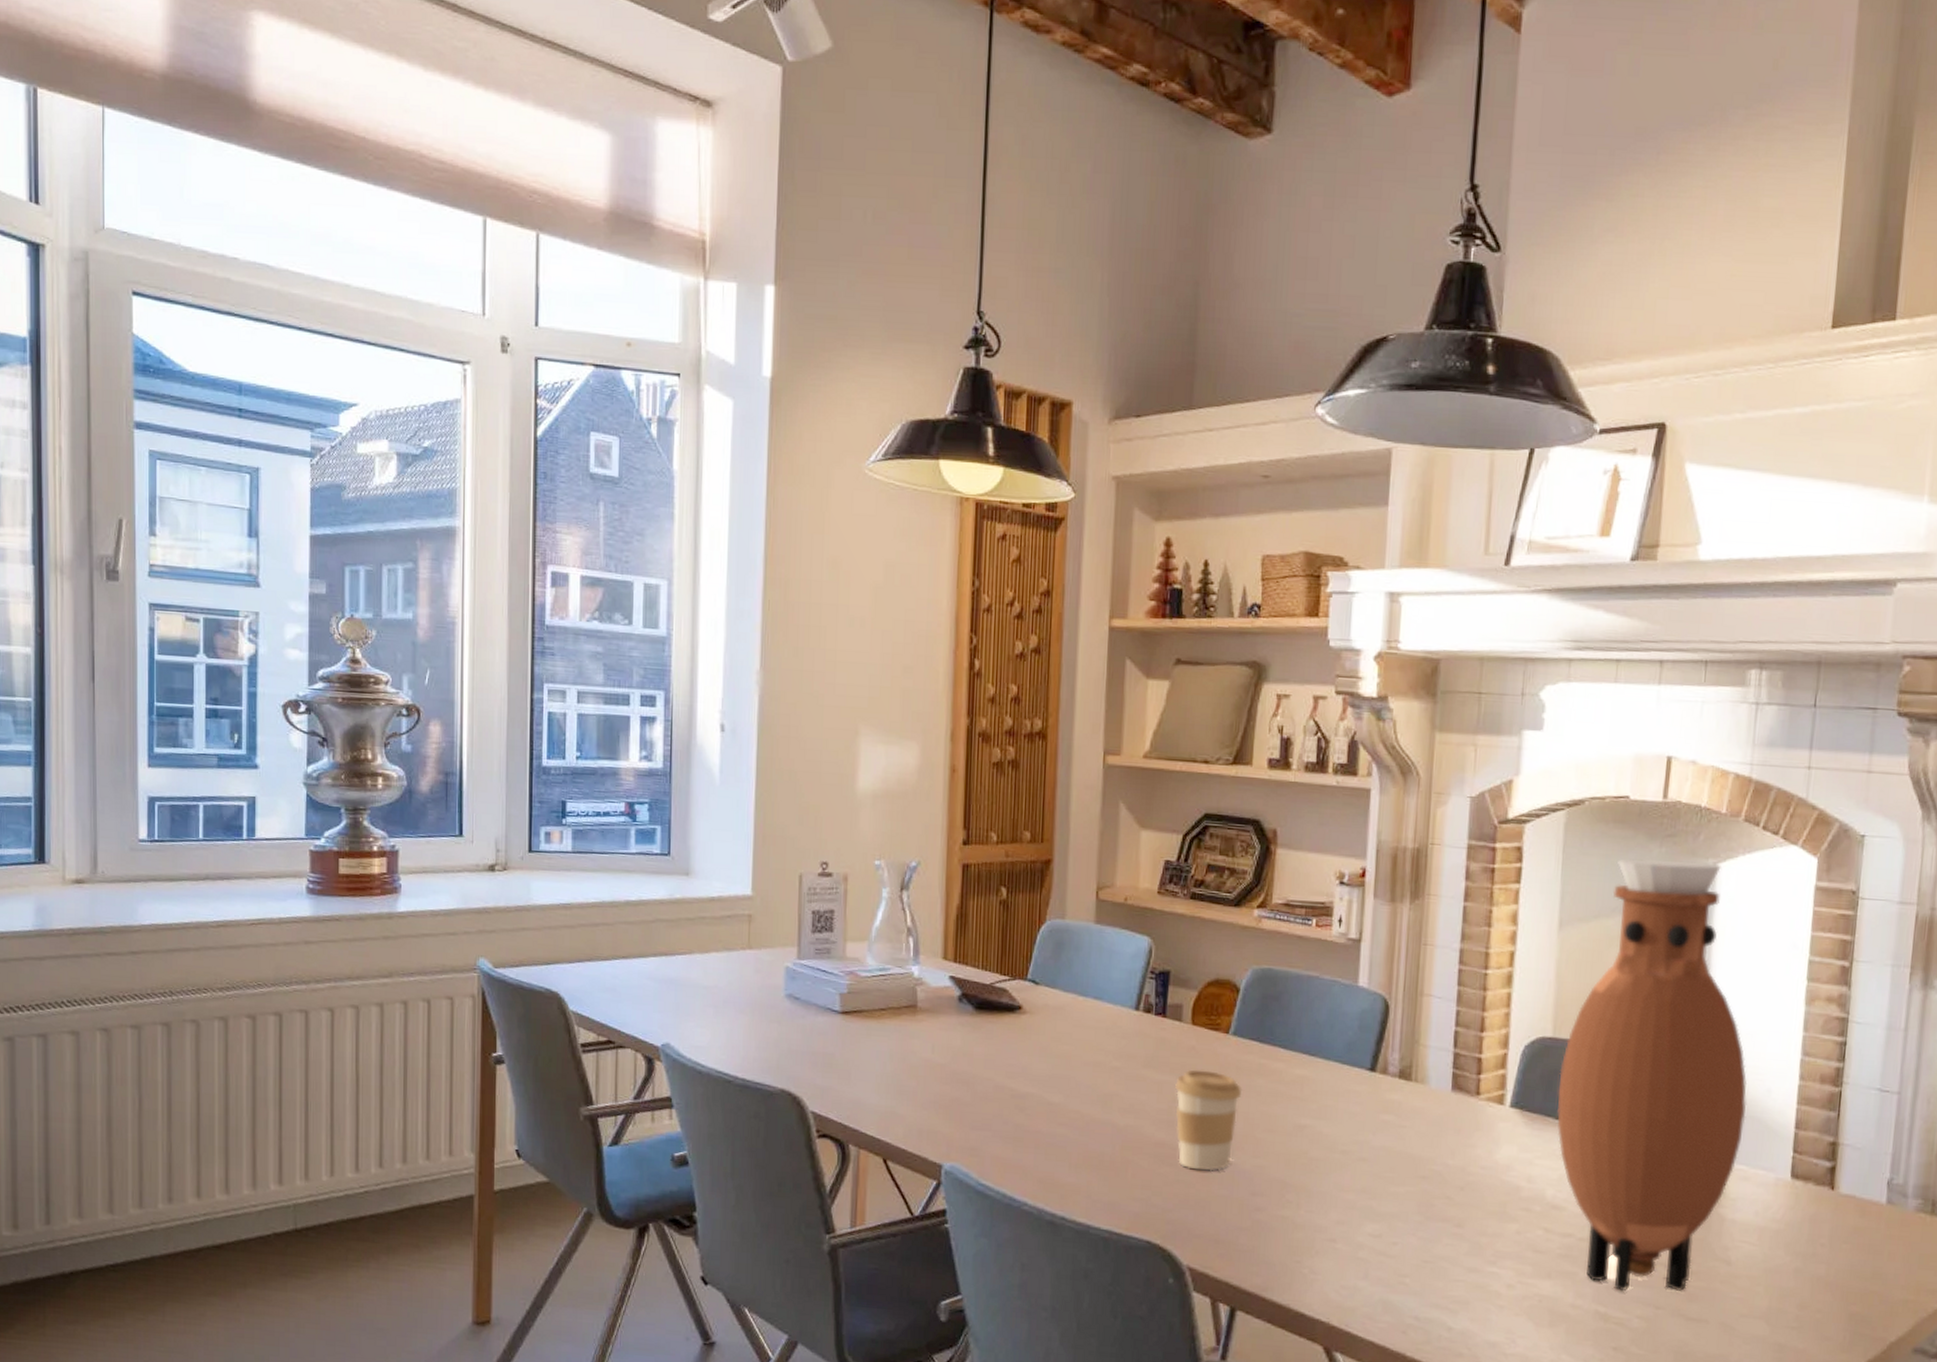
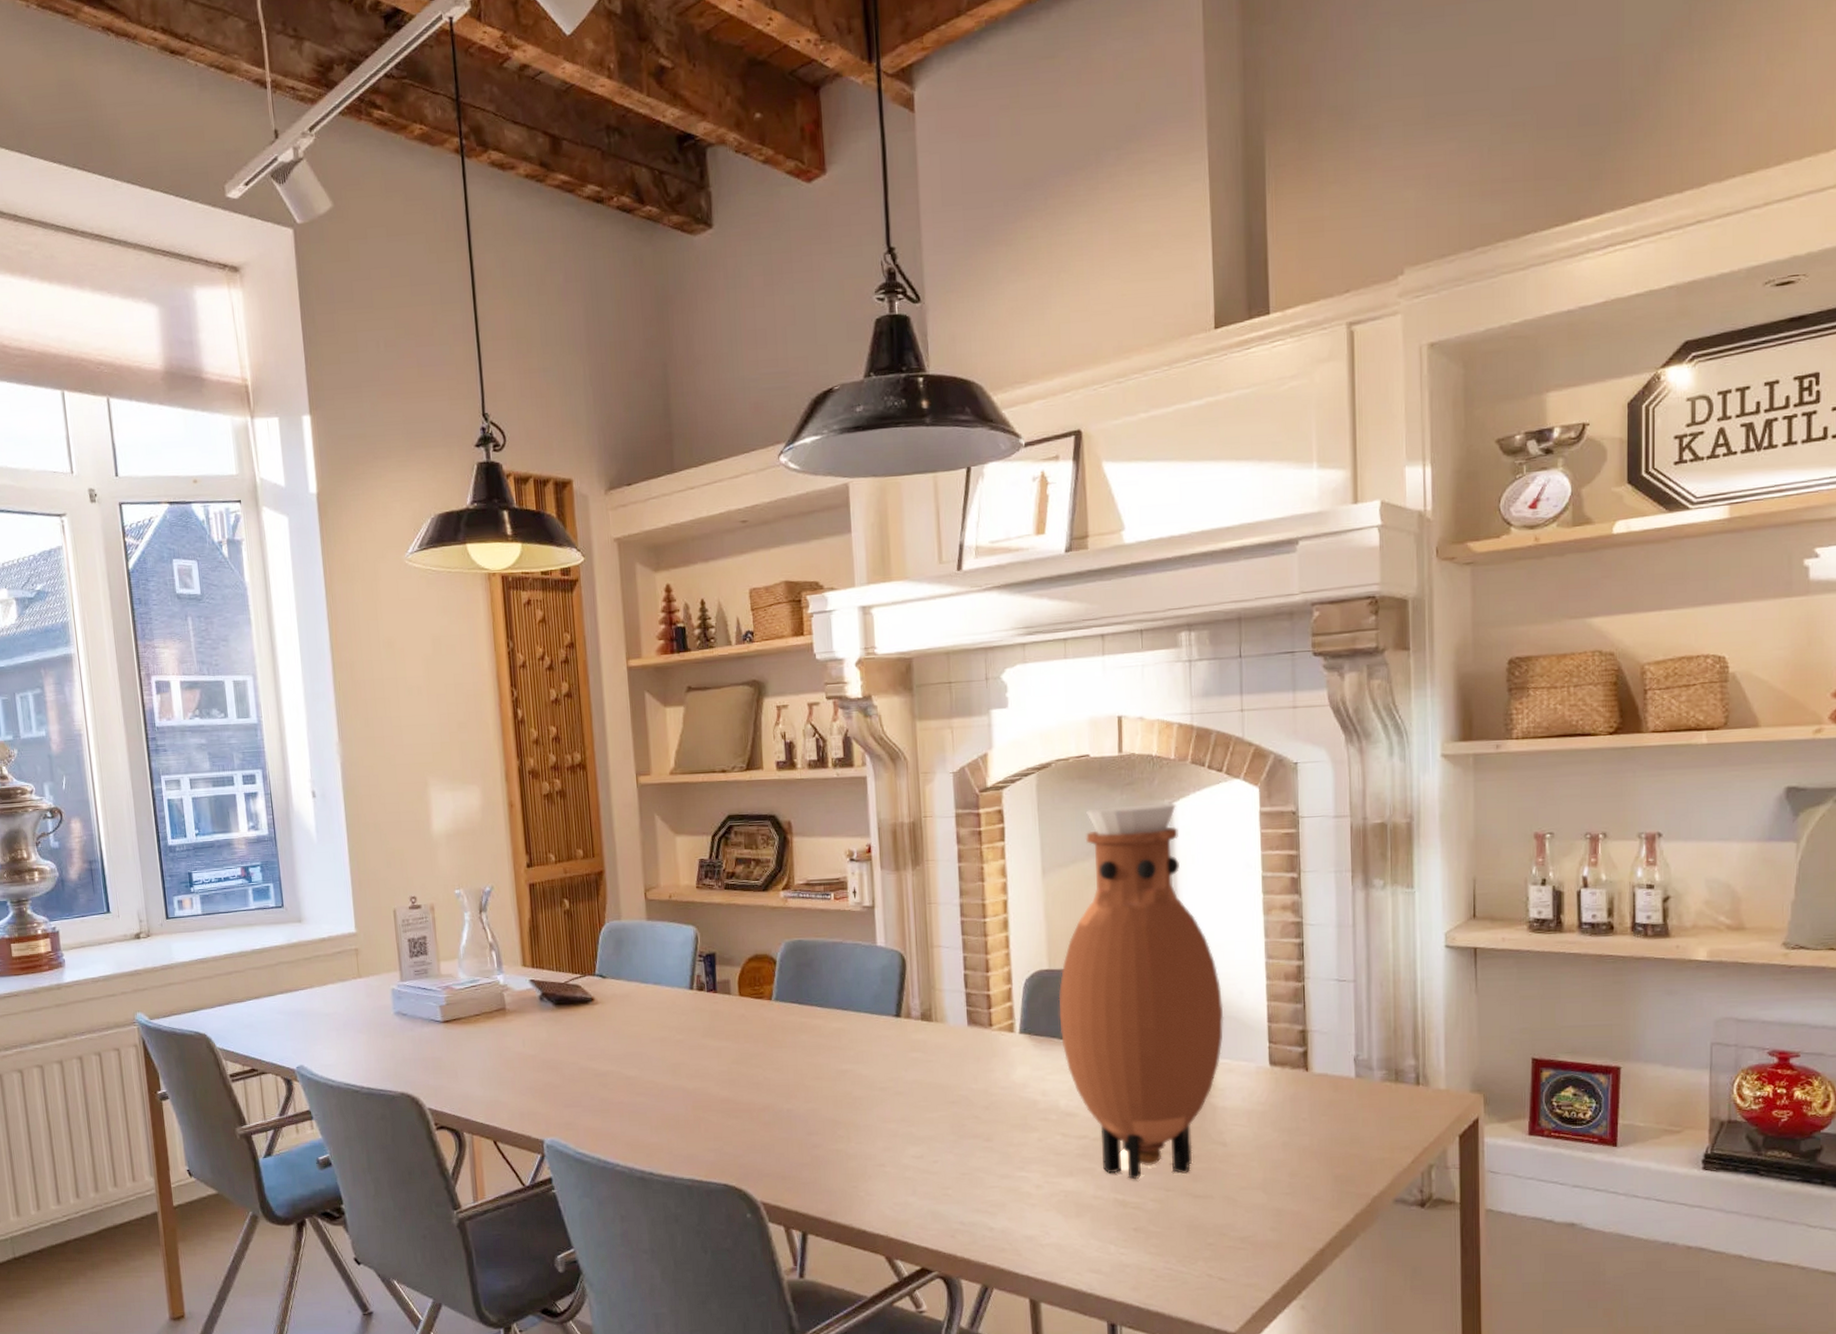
coffee cup: present [1175,1069,1243,1171] -> none [732,1033,789,1119]

